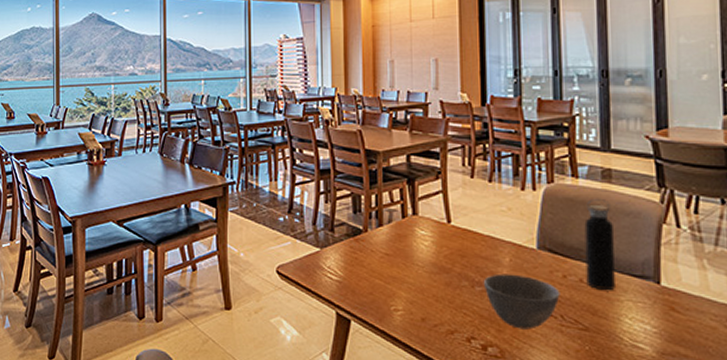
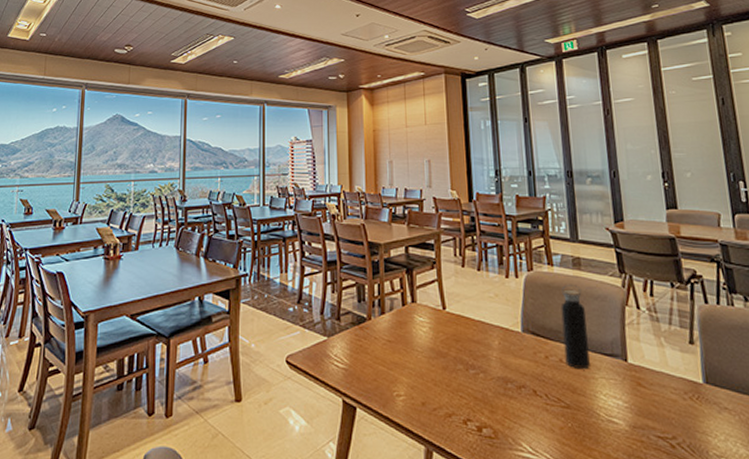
bowl: present [483,273,560,330] -> none [476,356,544,409]

